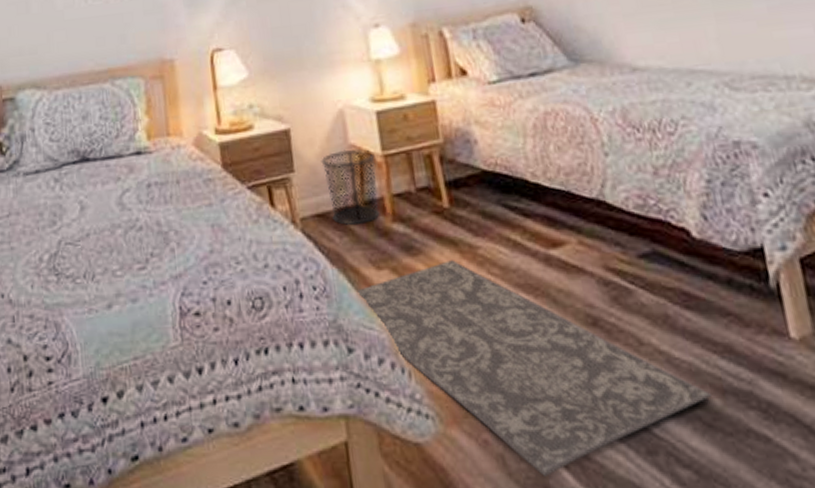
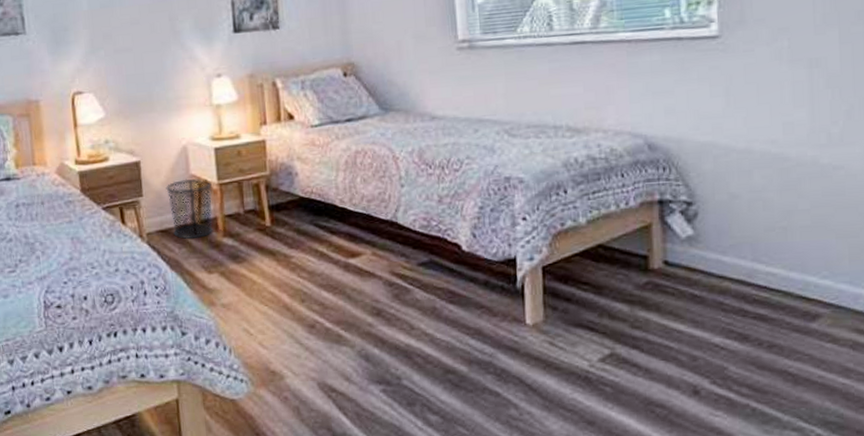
rug: present [356,260,711,476] -> none [190,266,460,421]

